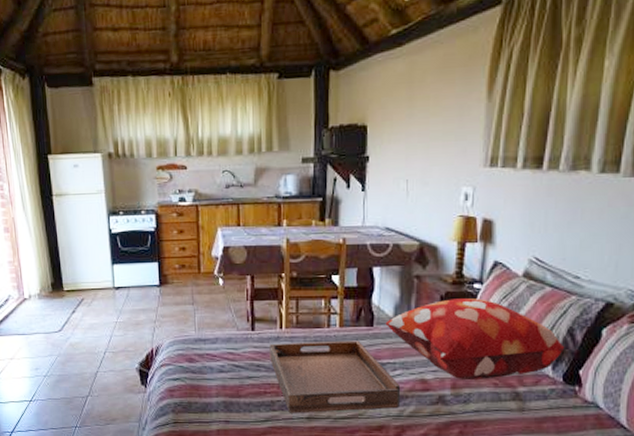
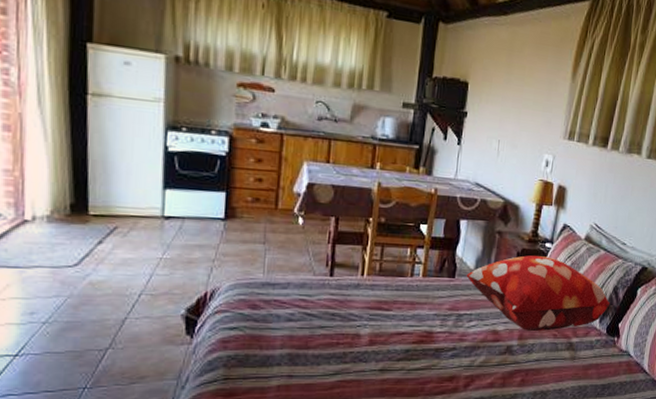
serving tray: present [269,340,401,413] -> none [347,290,475,365]

